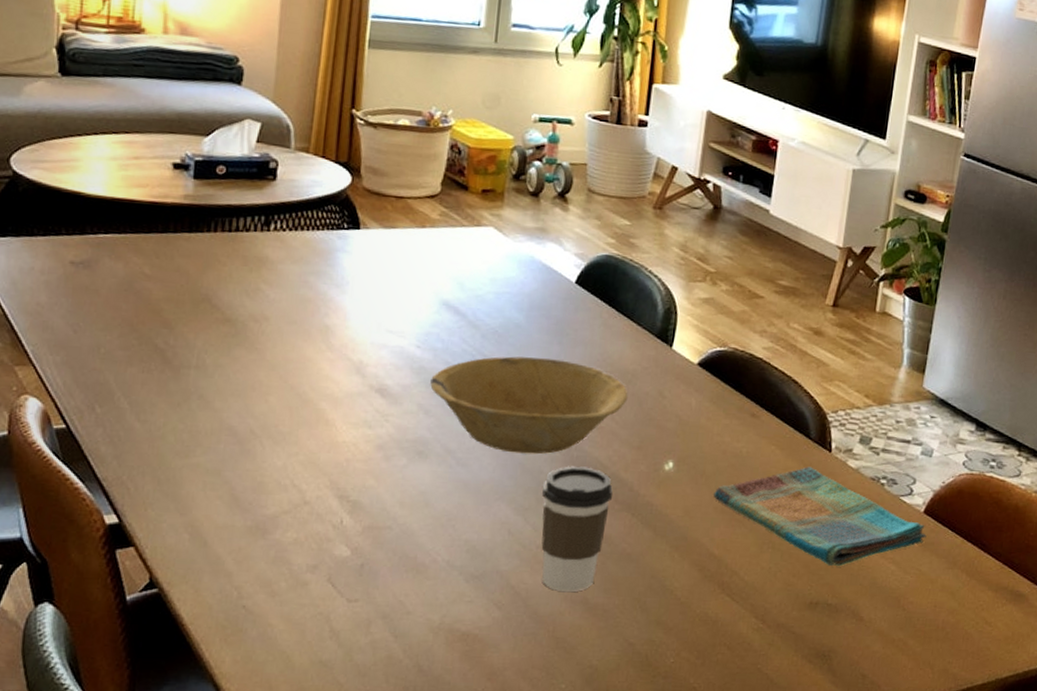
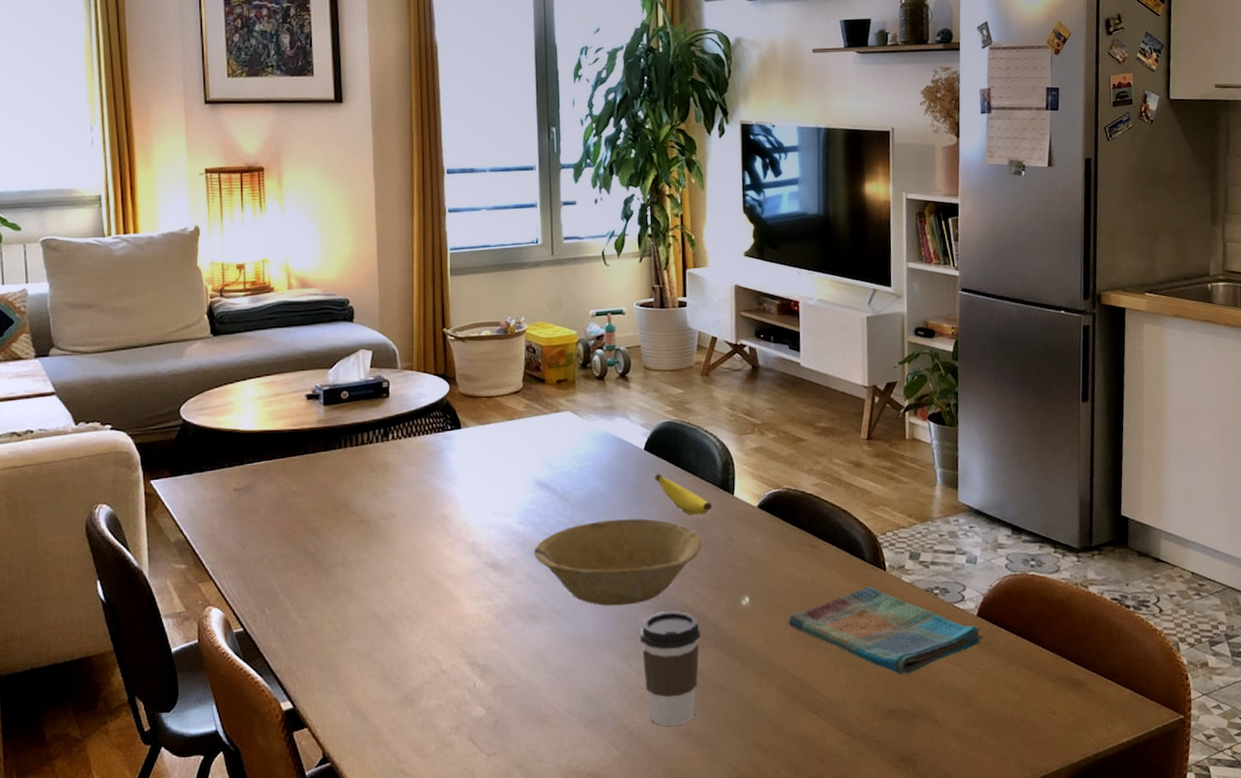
banana: none [583,312,646,365] -> present [655,473,713,516]

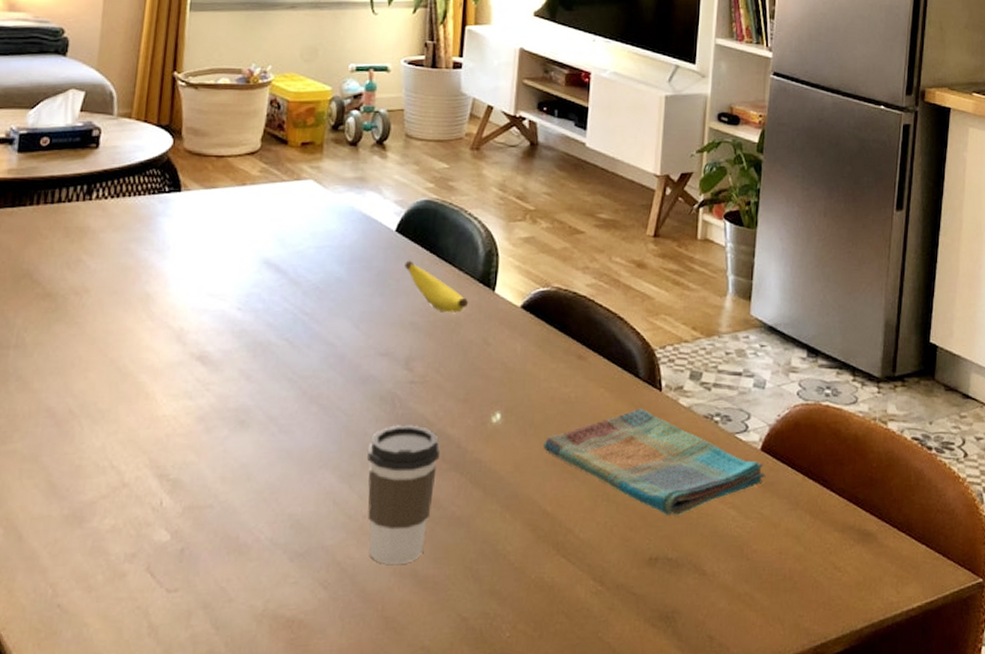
bowl: present [534,518,702,606] -> none [251,312,452,415]

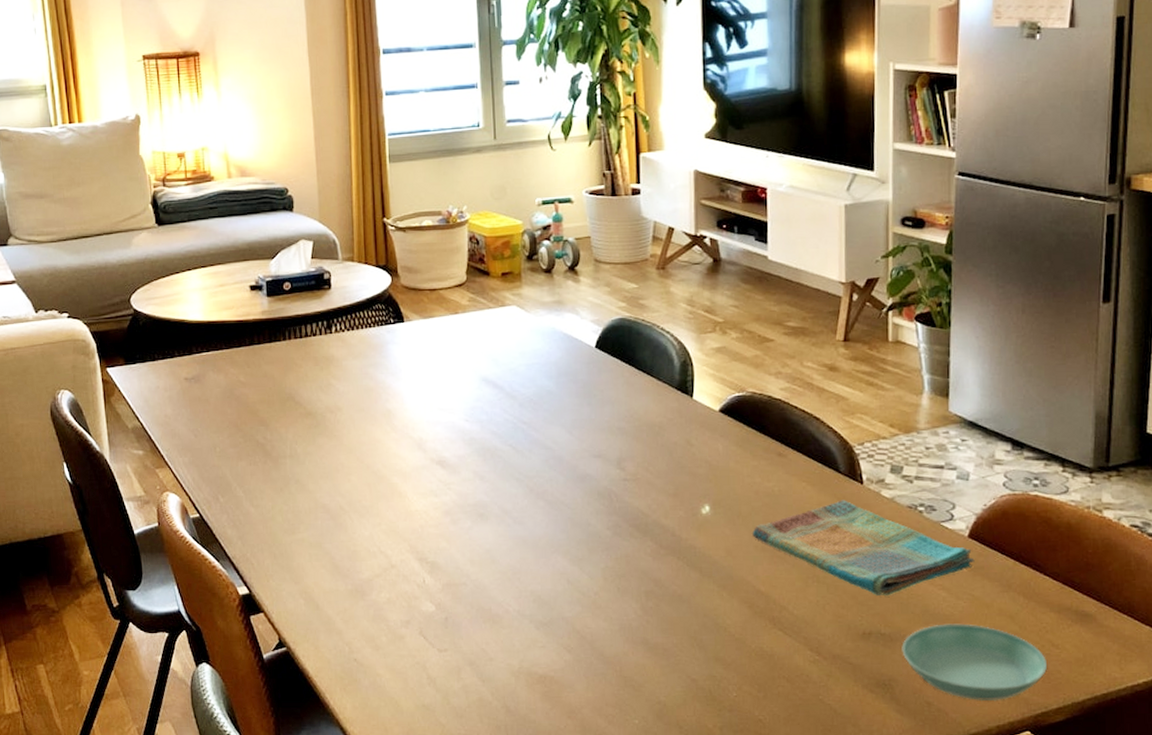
coffee cup: present [367,425,440,564] -> none [593,516,656,633]
banana: present [405,260,469,313] -> none [607,373,670,418]
saucer: none [687,546,830,634] -> present [902,623,1048,702]

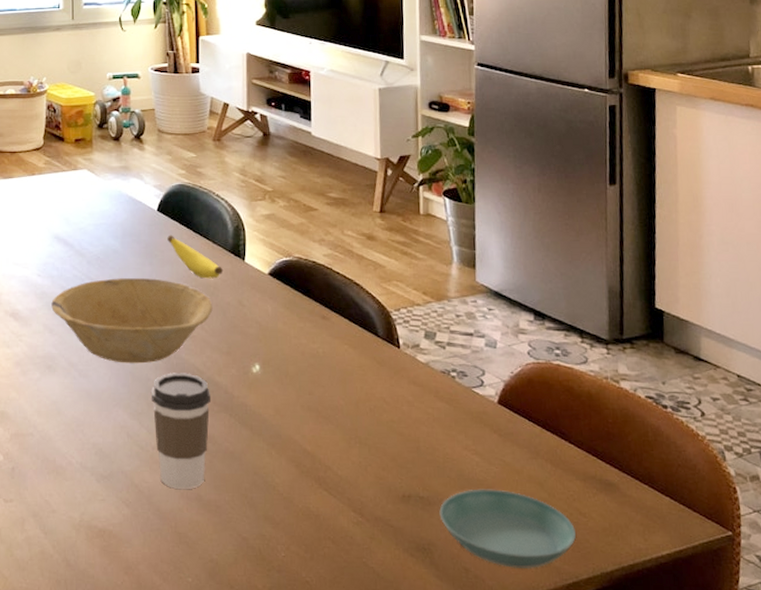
bowl: none [481,420,658,509] -> present [51,278,213,364]
coffee cup: none [593,516,656,633] -> present [152,373,210,489]
banana: none [607,373,670,418] -> present [167,235,224,279]
dish towel: present [752,500,975,597] -> none [299,363,505,460]

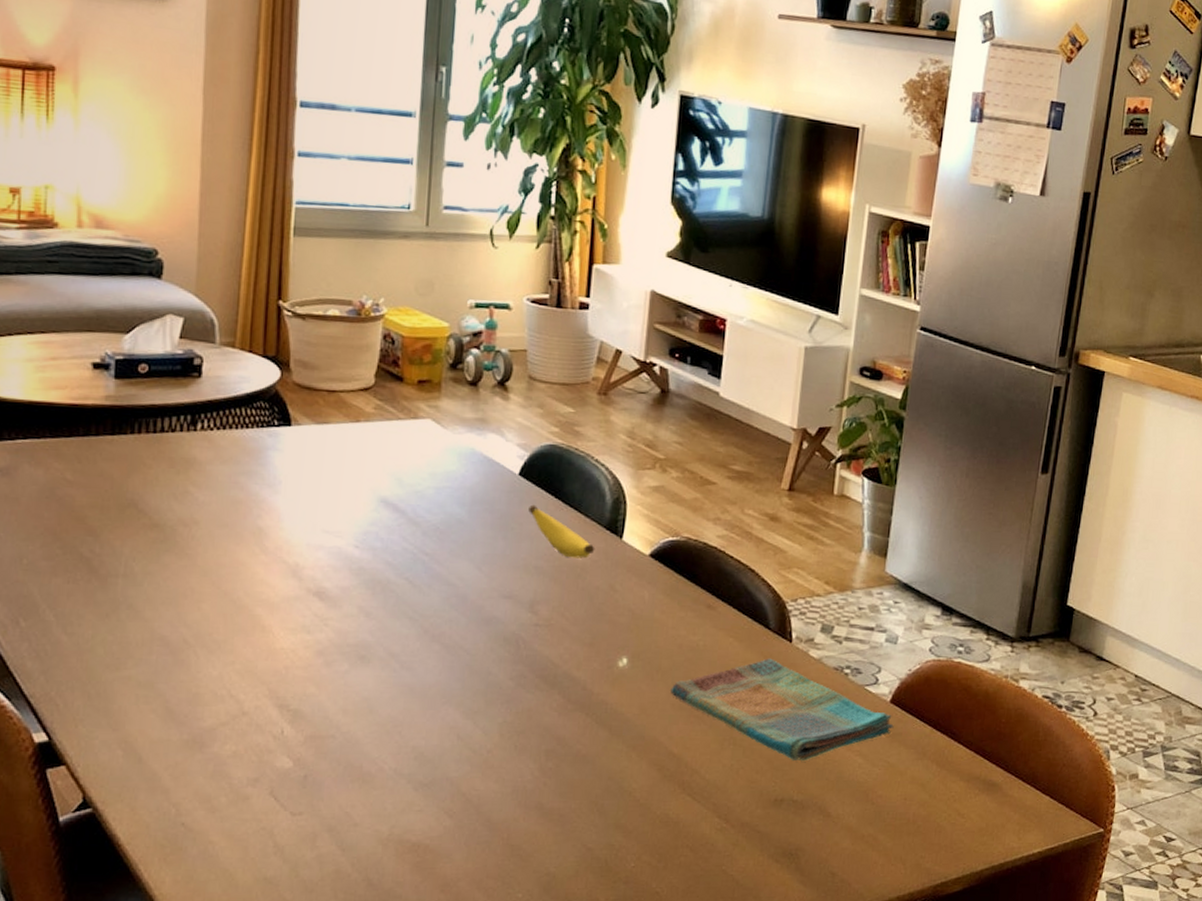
bowl: present [51,278,213,364] -> none [370,553,578,655]
coffee cup: present [152,373,210,489] -> none [492,666,565,796]
dish towel: none [299,363,505,460] -> present [670,658,894,762]
saucer: present [439,489,577,570] -> none [812,791,952,872]

